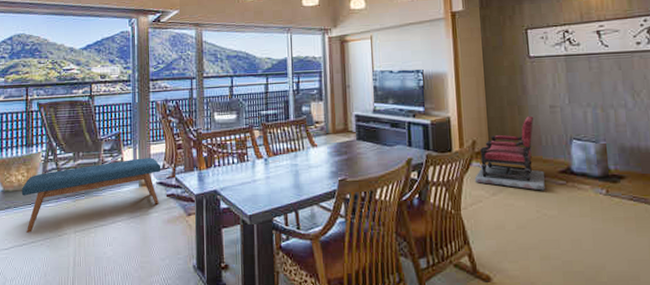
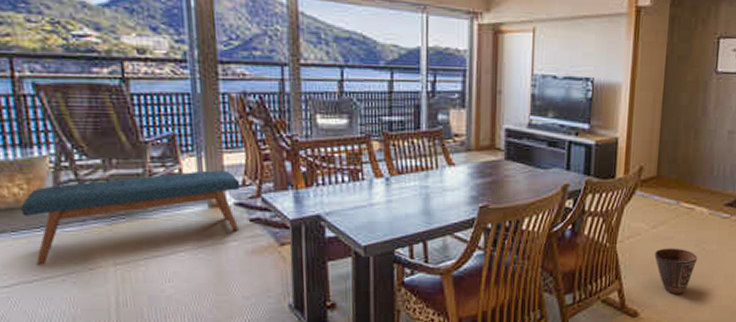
armchair: present [474,116,545,191] -> none [635,142,711,224]
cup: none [498,214,541,260] -> present [654,248,698,294]

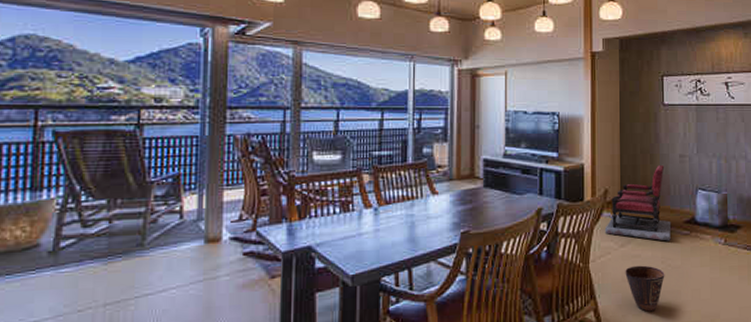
bench: present [20,170,241,265] -> none [19,206,237,309]
armchair: none [635,142,711,224] -> present [604,165,672,241]

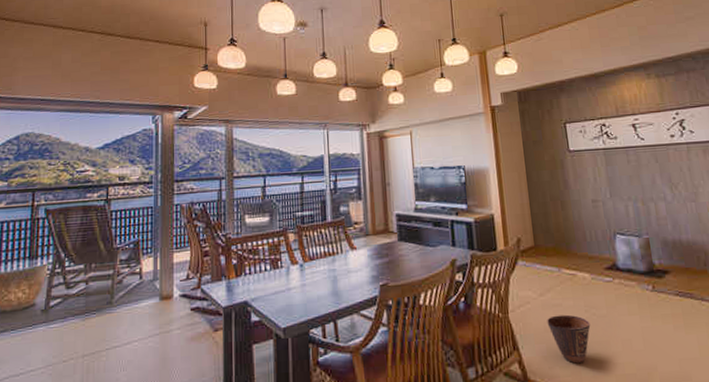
armchair: present [604,165,672,241] -> none [521,211,593,289]

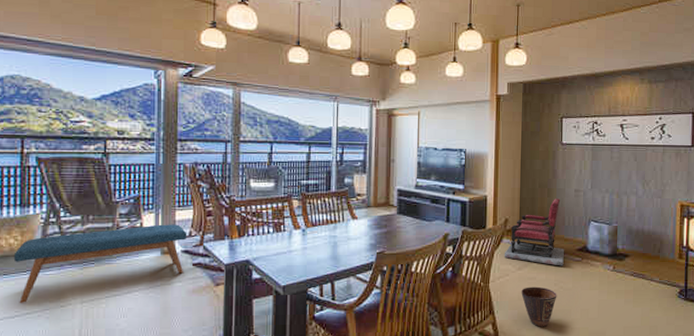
bench: none [21,267,185,360] -> present [13,224,187,303]
armchair: none [521,211,593,289] -> present [504,199,565,266]

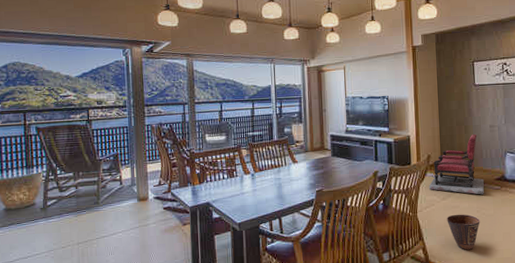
bench: present [13,224,187,303] -> none [24,175,158,246]

